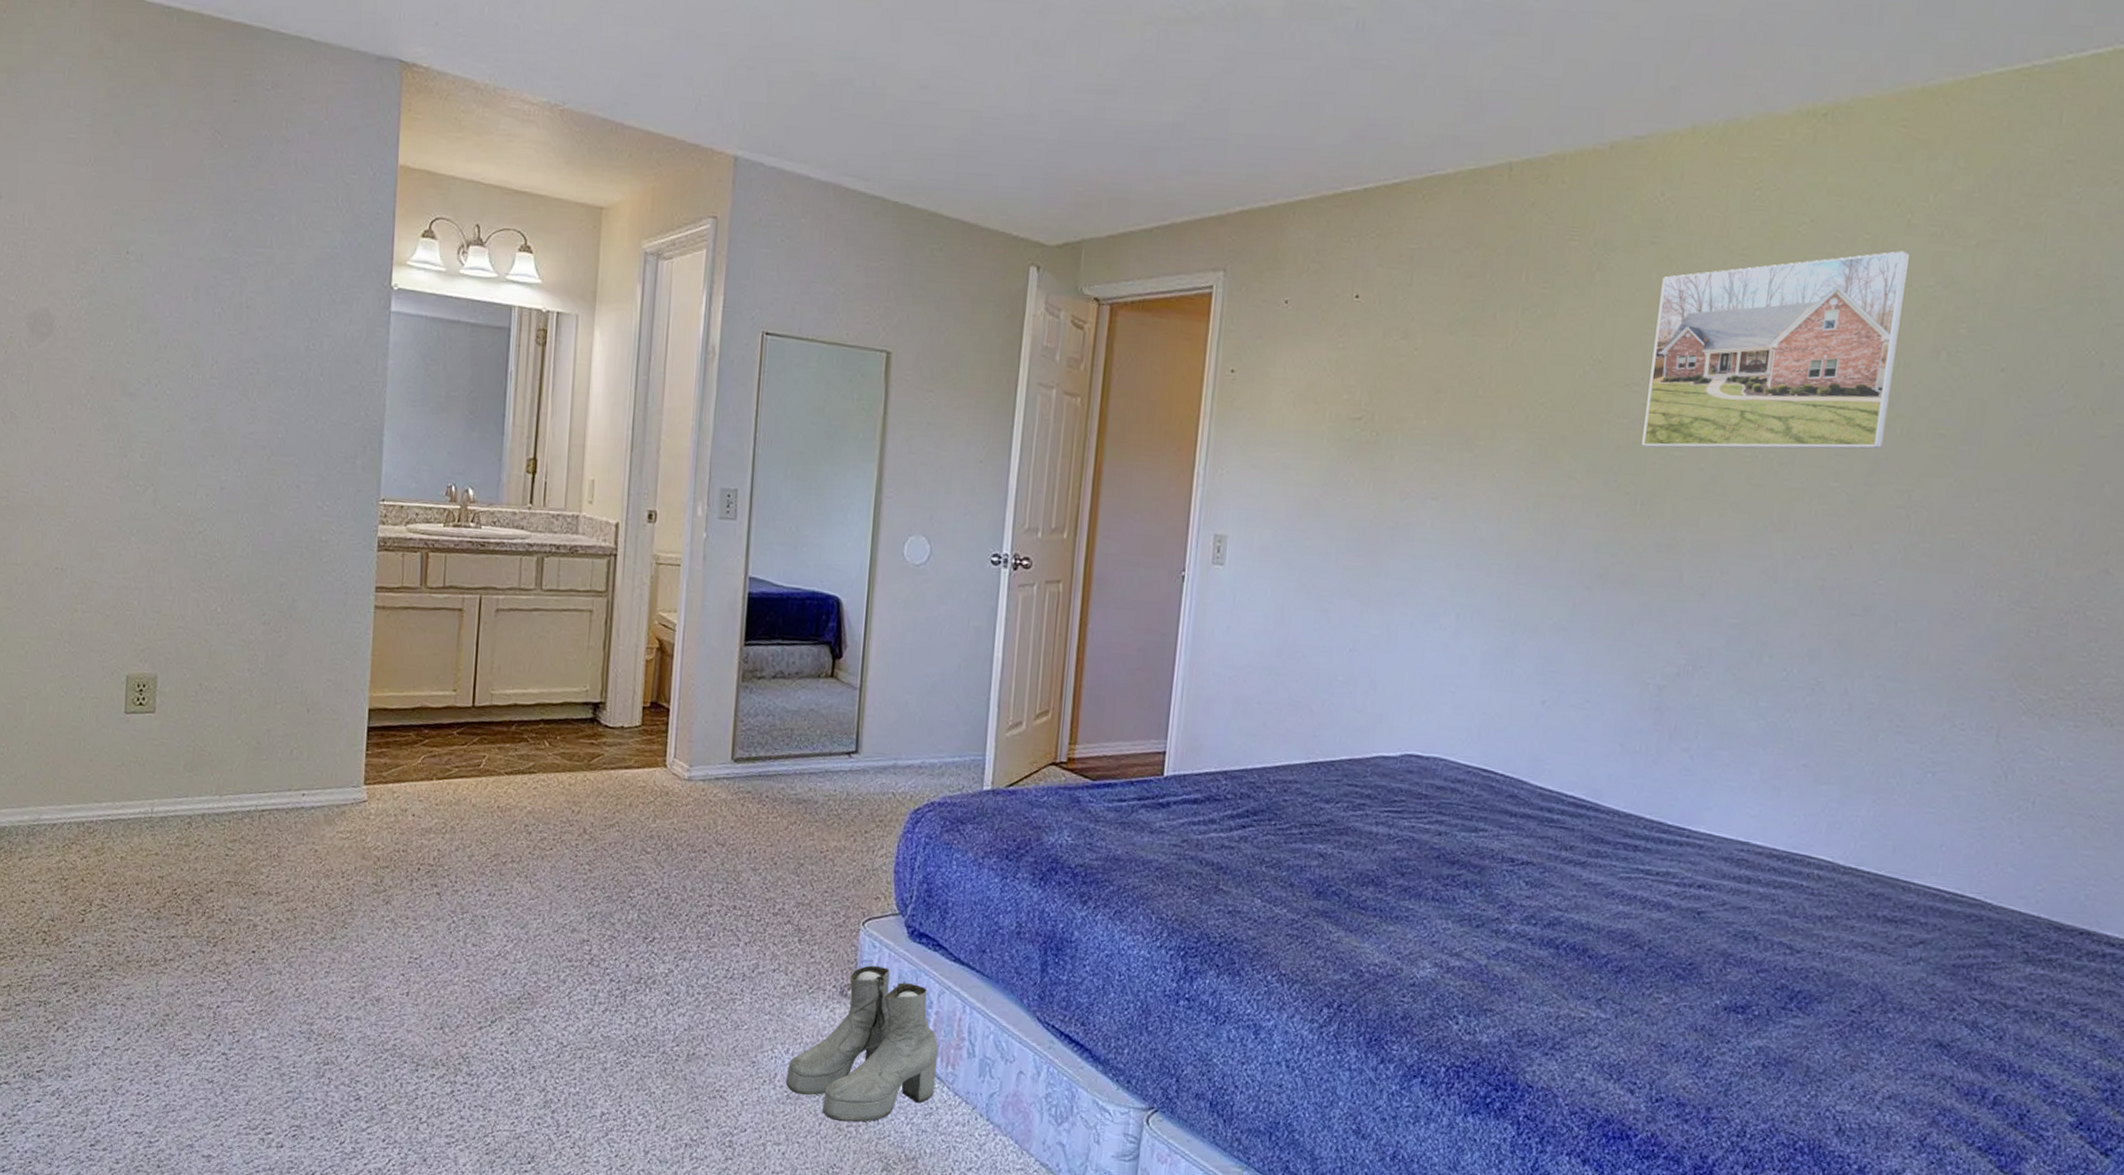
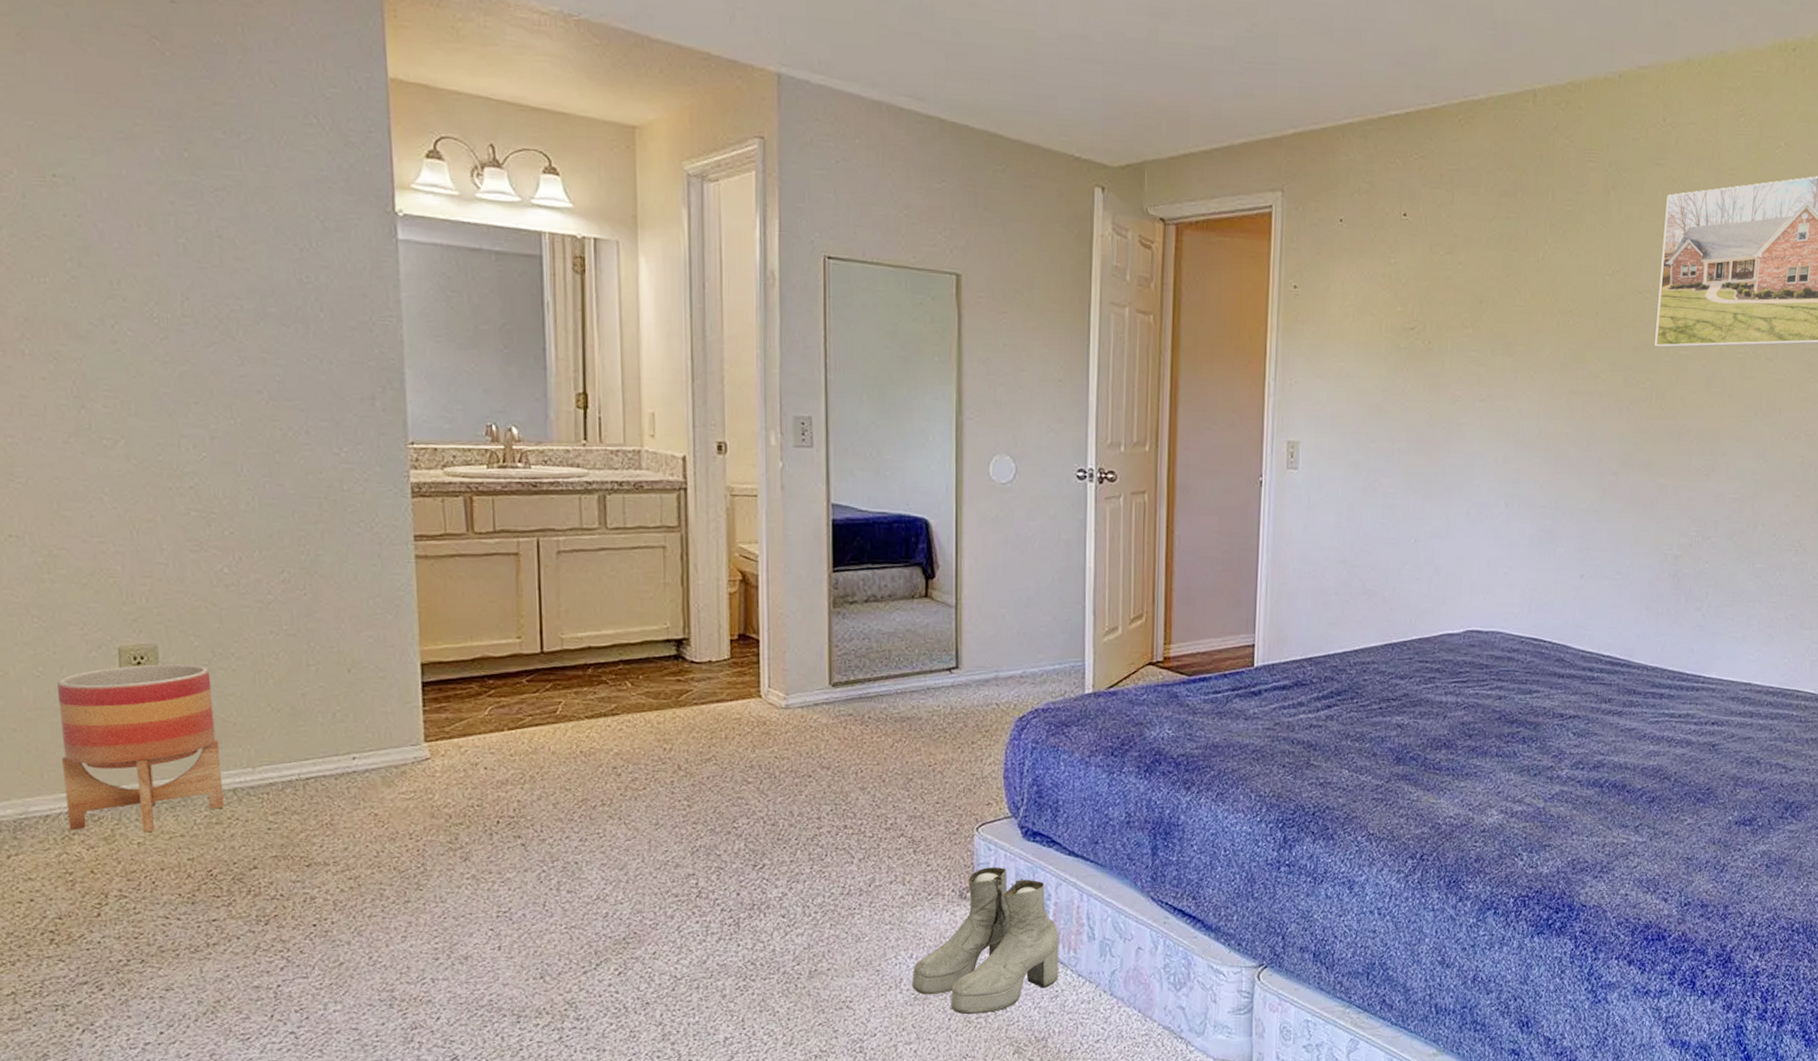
planter: none [70,692,196,848] -> present [57,664,225,833]

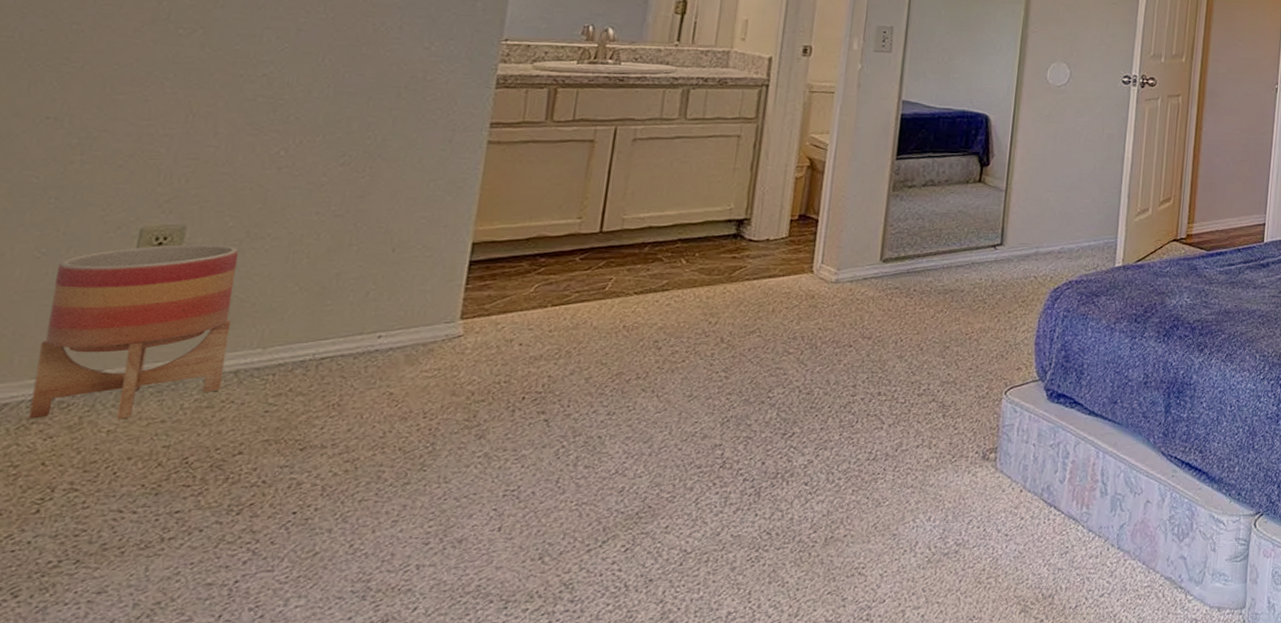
boots: present [913,867,1059,1014] -> none [927,429,1074,575]

